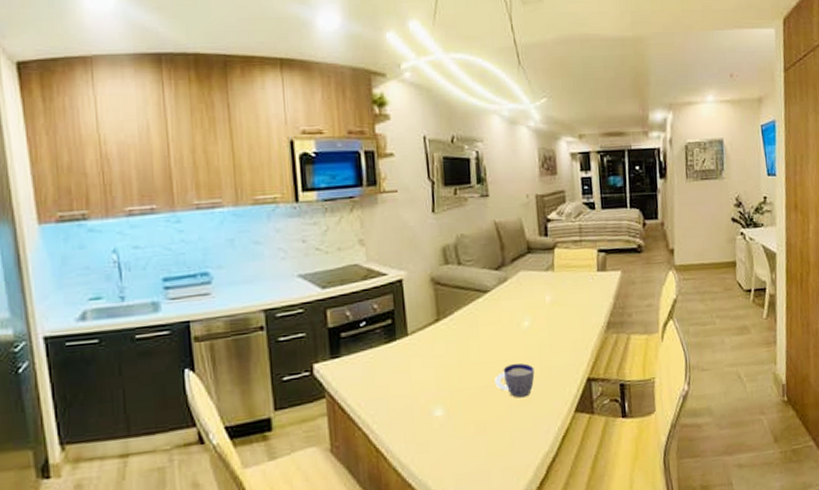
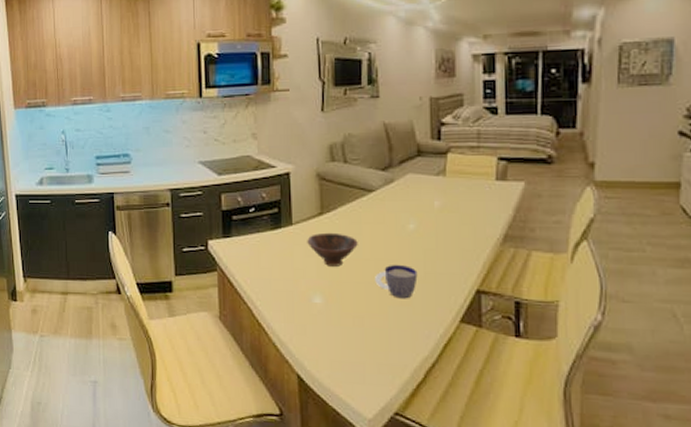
bowl: none [424,338,476,375] -> present [307,232,358,267]

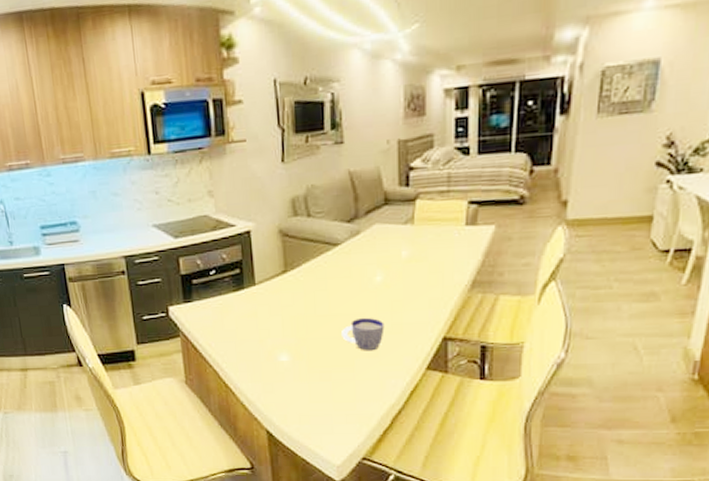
bowl: present [307,232,358,267] -> none [271,290,324,324]

